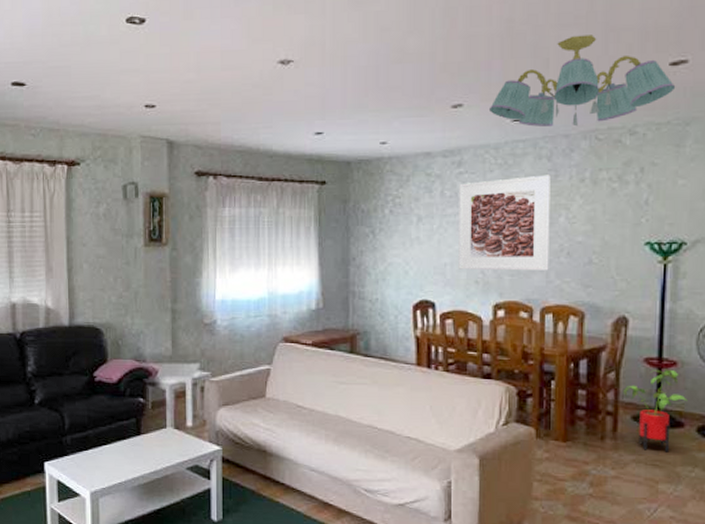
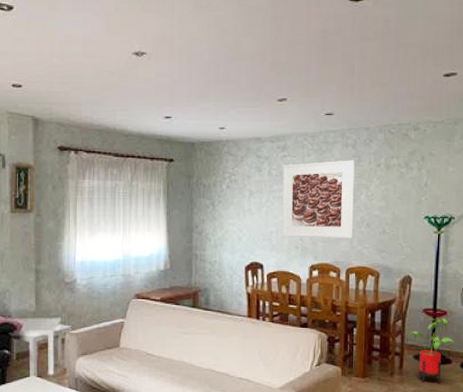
chandelier: present [488,35,676,127] -> none [307,47,448,122]

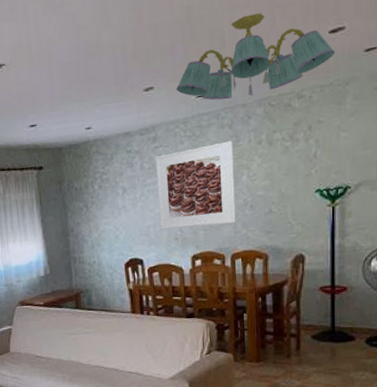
chandelier: none [307,47,448,122] -> present [176,13,336,100]
house plant: present [408,317,454,384] -> none [304,294,357,362]

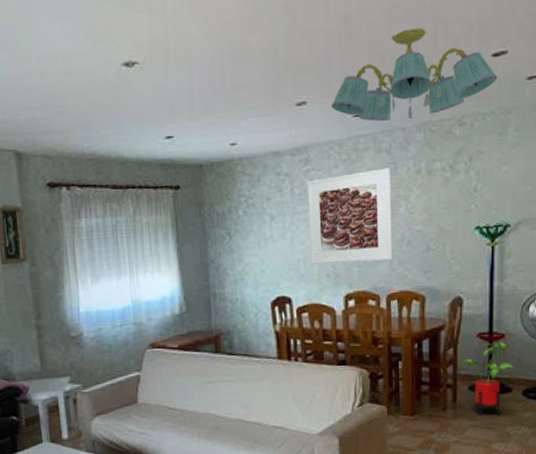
house plant: none [304,294,357,362] -> present [461,341,514,416]

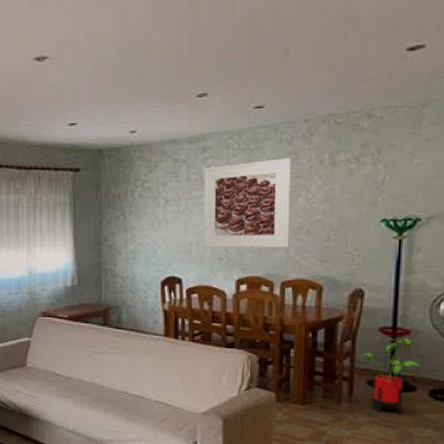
chandelier: present [330,28,498,122] -> none [232,24,413,113]

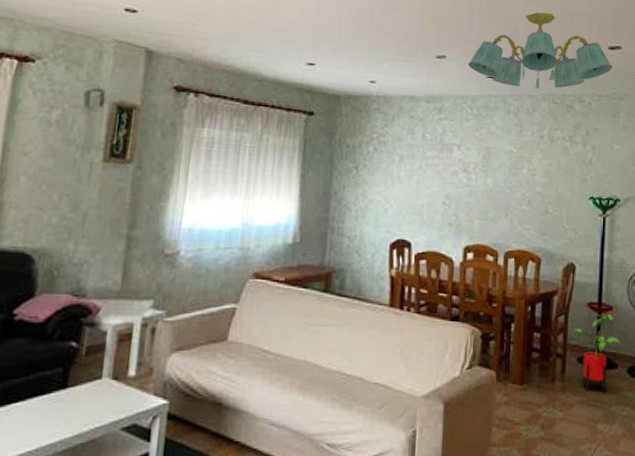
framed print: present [203,158,291,248] -> none [434,128,517,217]
chandelier: none [232,24,413,113] -> present [467,12,613,90]

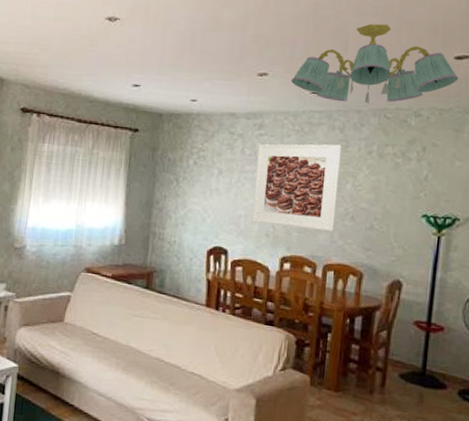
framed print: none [434,128,517,217] -> present [251,144,341,231]
house plant: present [571,313,621,393] -> none [393,333,451,412]

